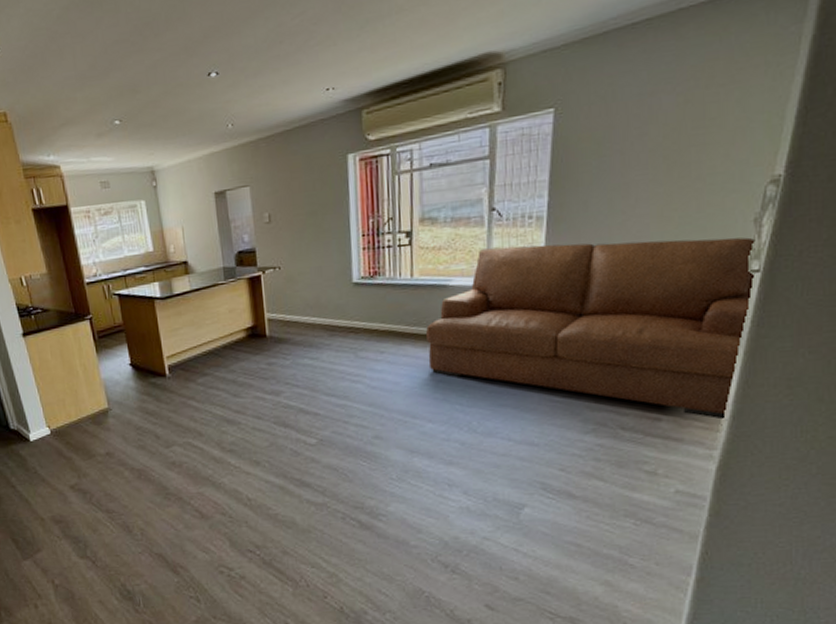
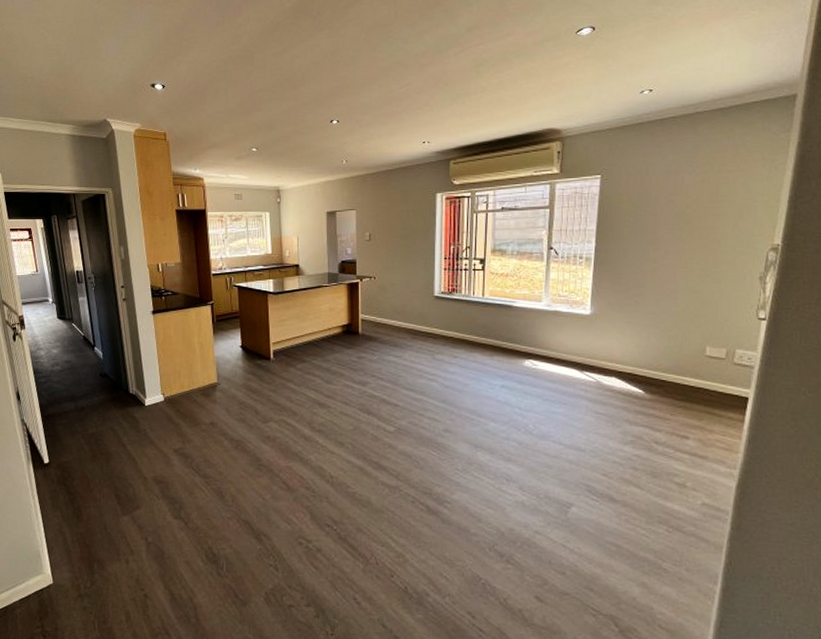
sofa: present [425,237,755,421] -> none [492,279,762,444]

